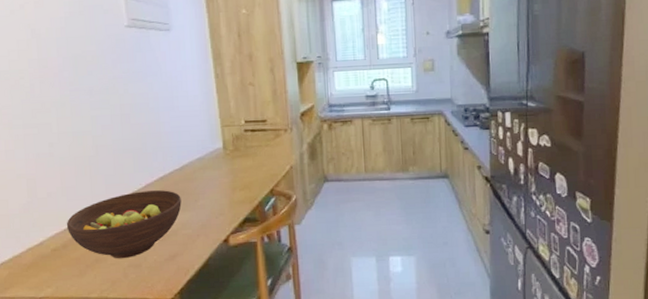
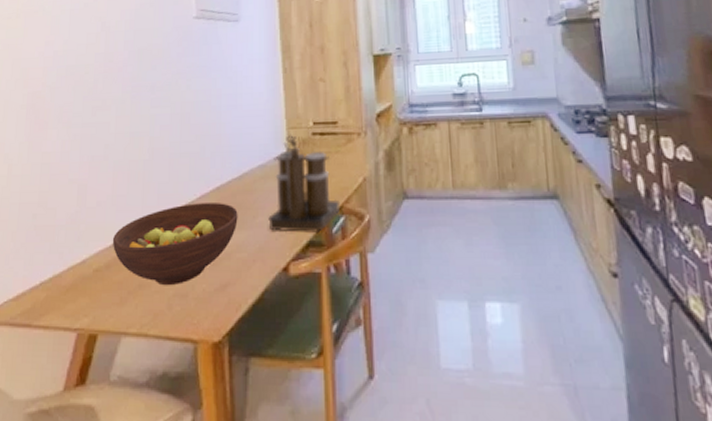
coffee maker: none [208,131,271,211] -> present [268,134,341,232]

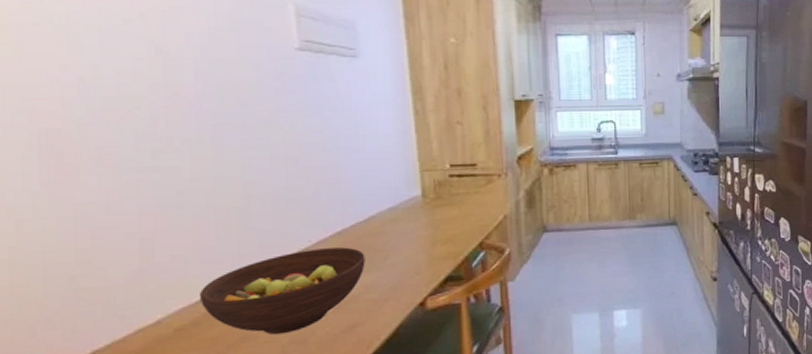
coffee maker: present [268,134,341,232] -> none [401,176,481,270]

